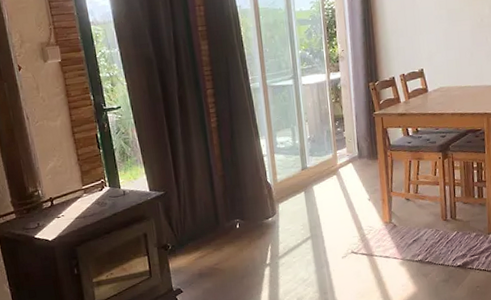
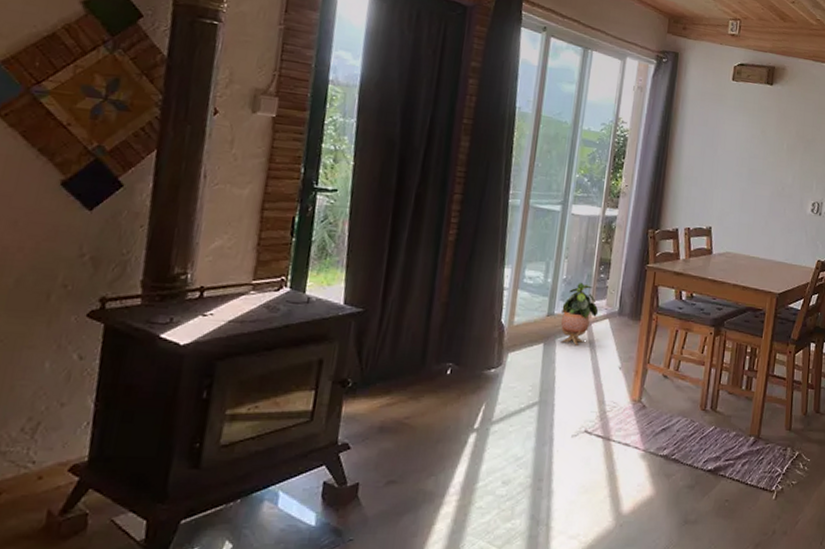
potted plant: none [312,138,342,189] -> present [560,282,599,345]

